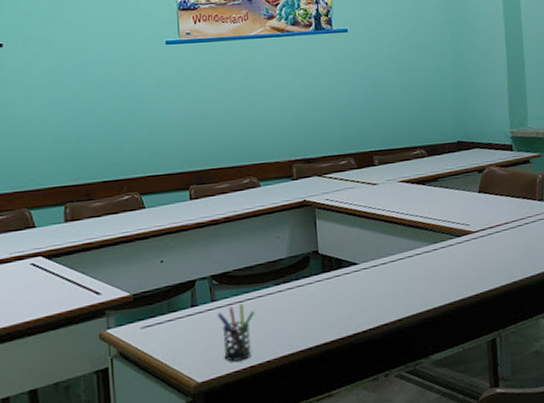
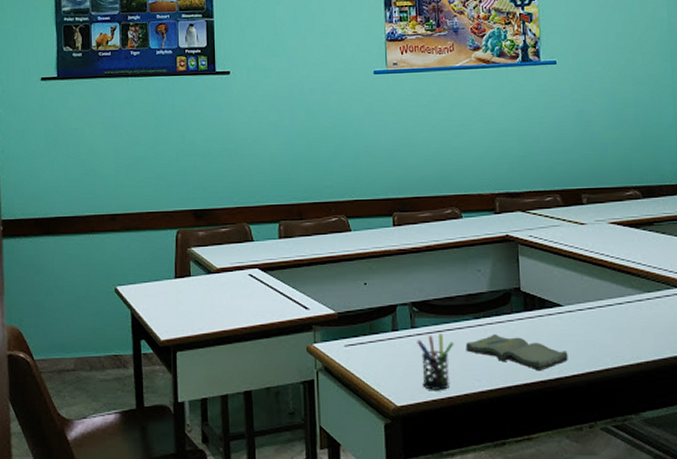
diary: none [266,298,364,329] -> present [465,334,568,371]

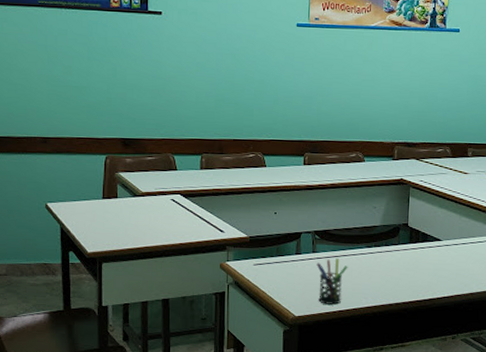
diary: present [465,334,568,371] -> none [357,261,442,292]

